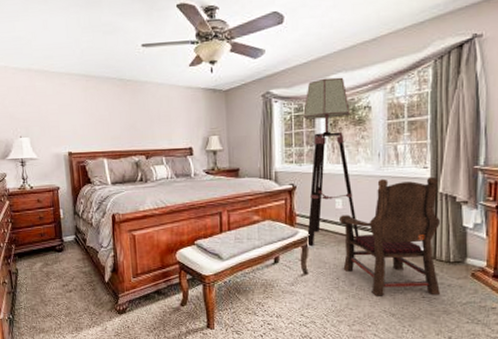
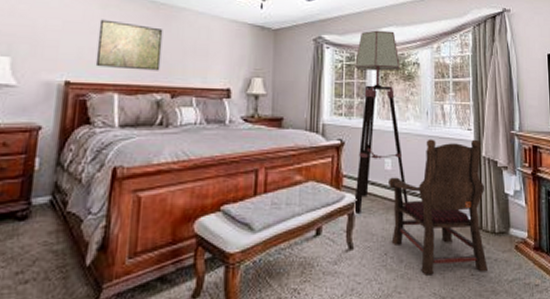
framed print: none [84,100,135,139] -> present [95,19,163,71]

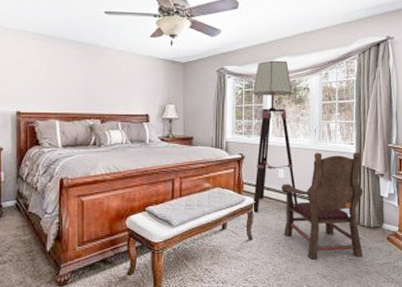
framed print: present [95,19,163,71] -> none [39,59,91,101]

